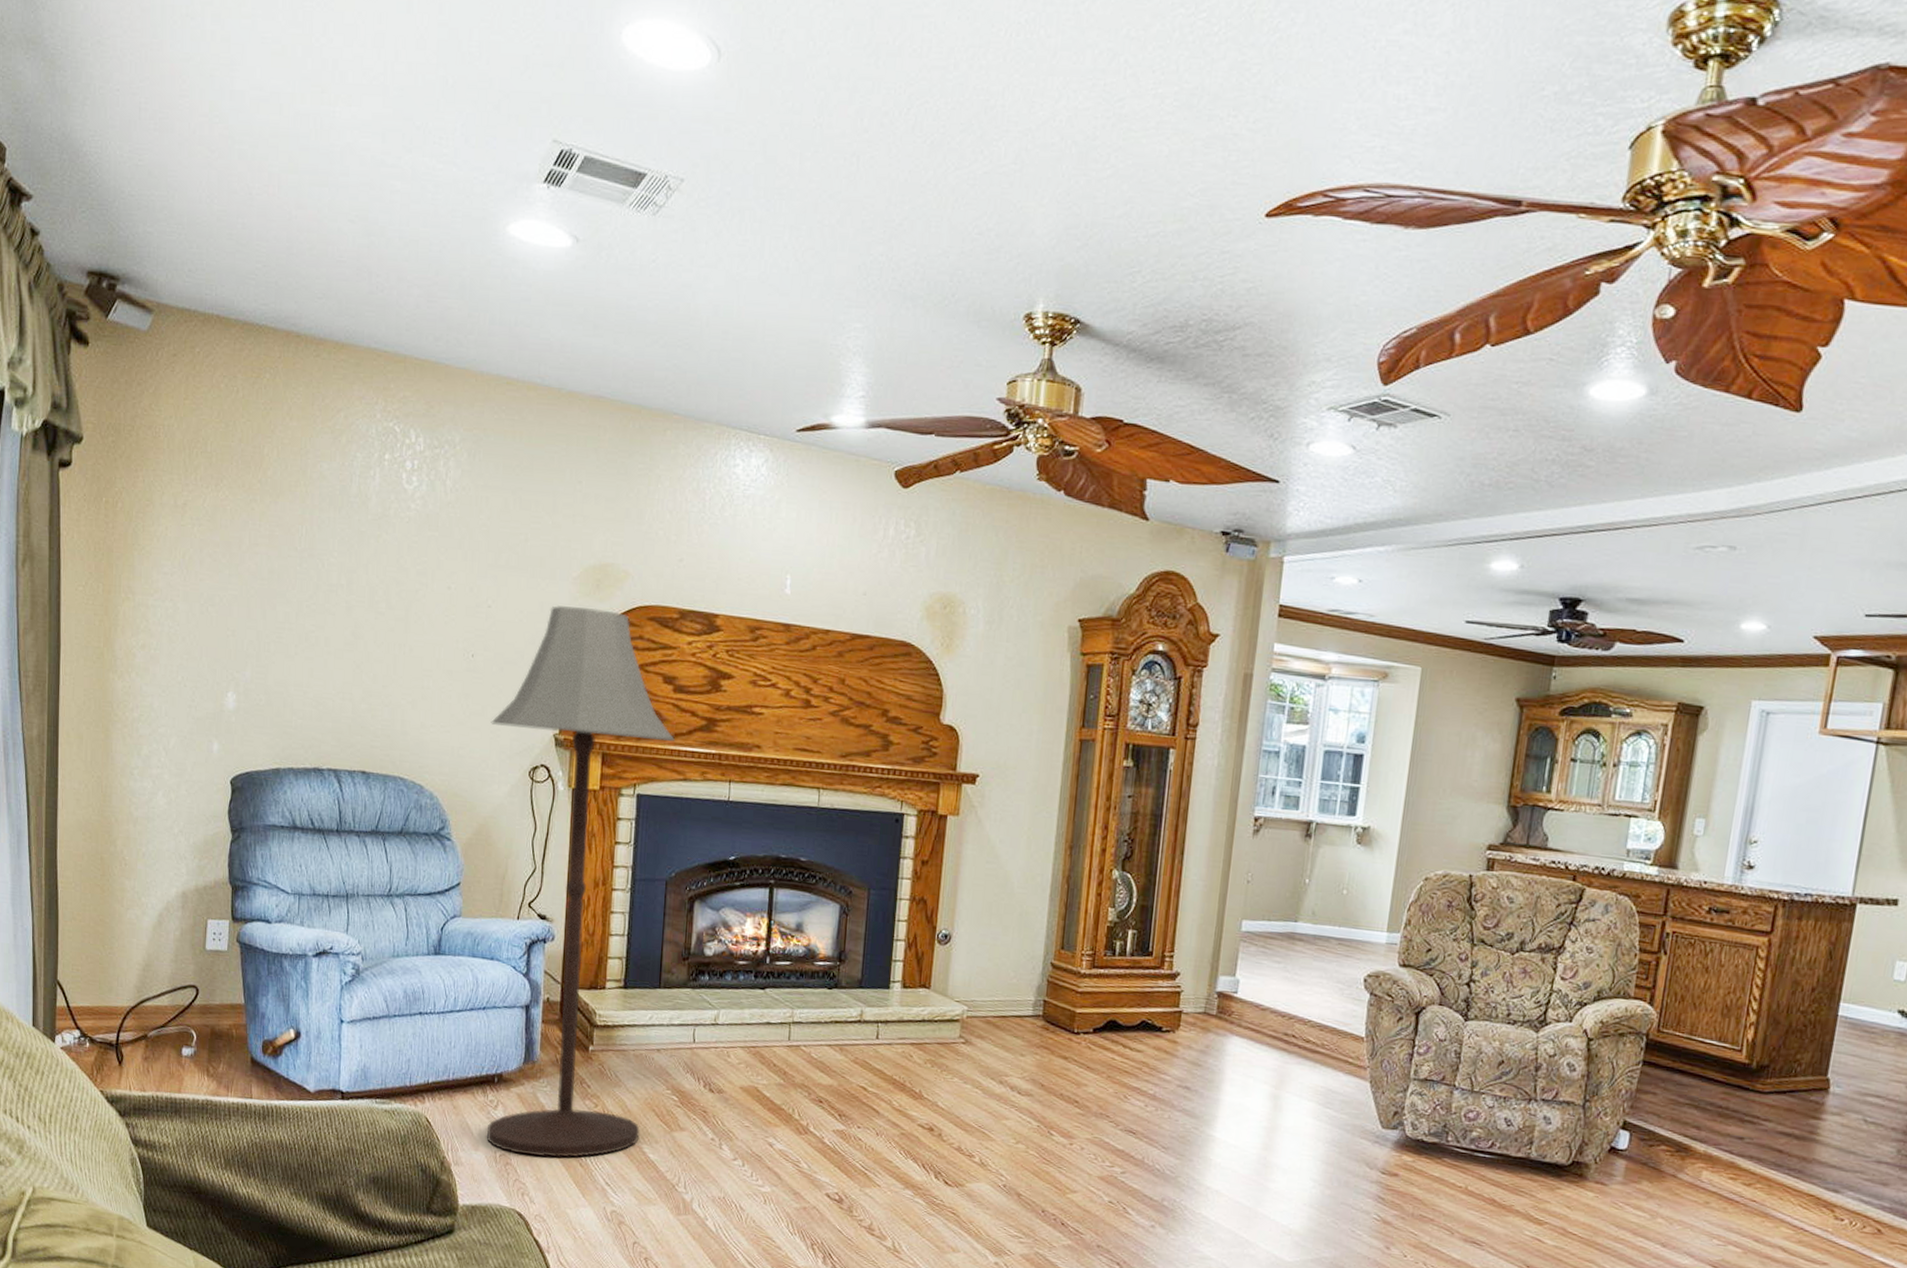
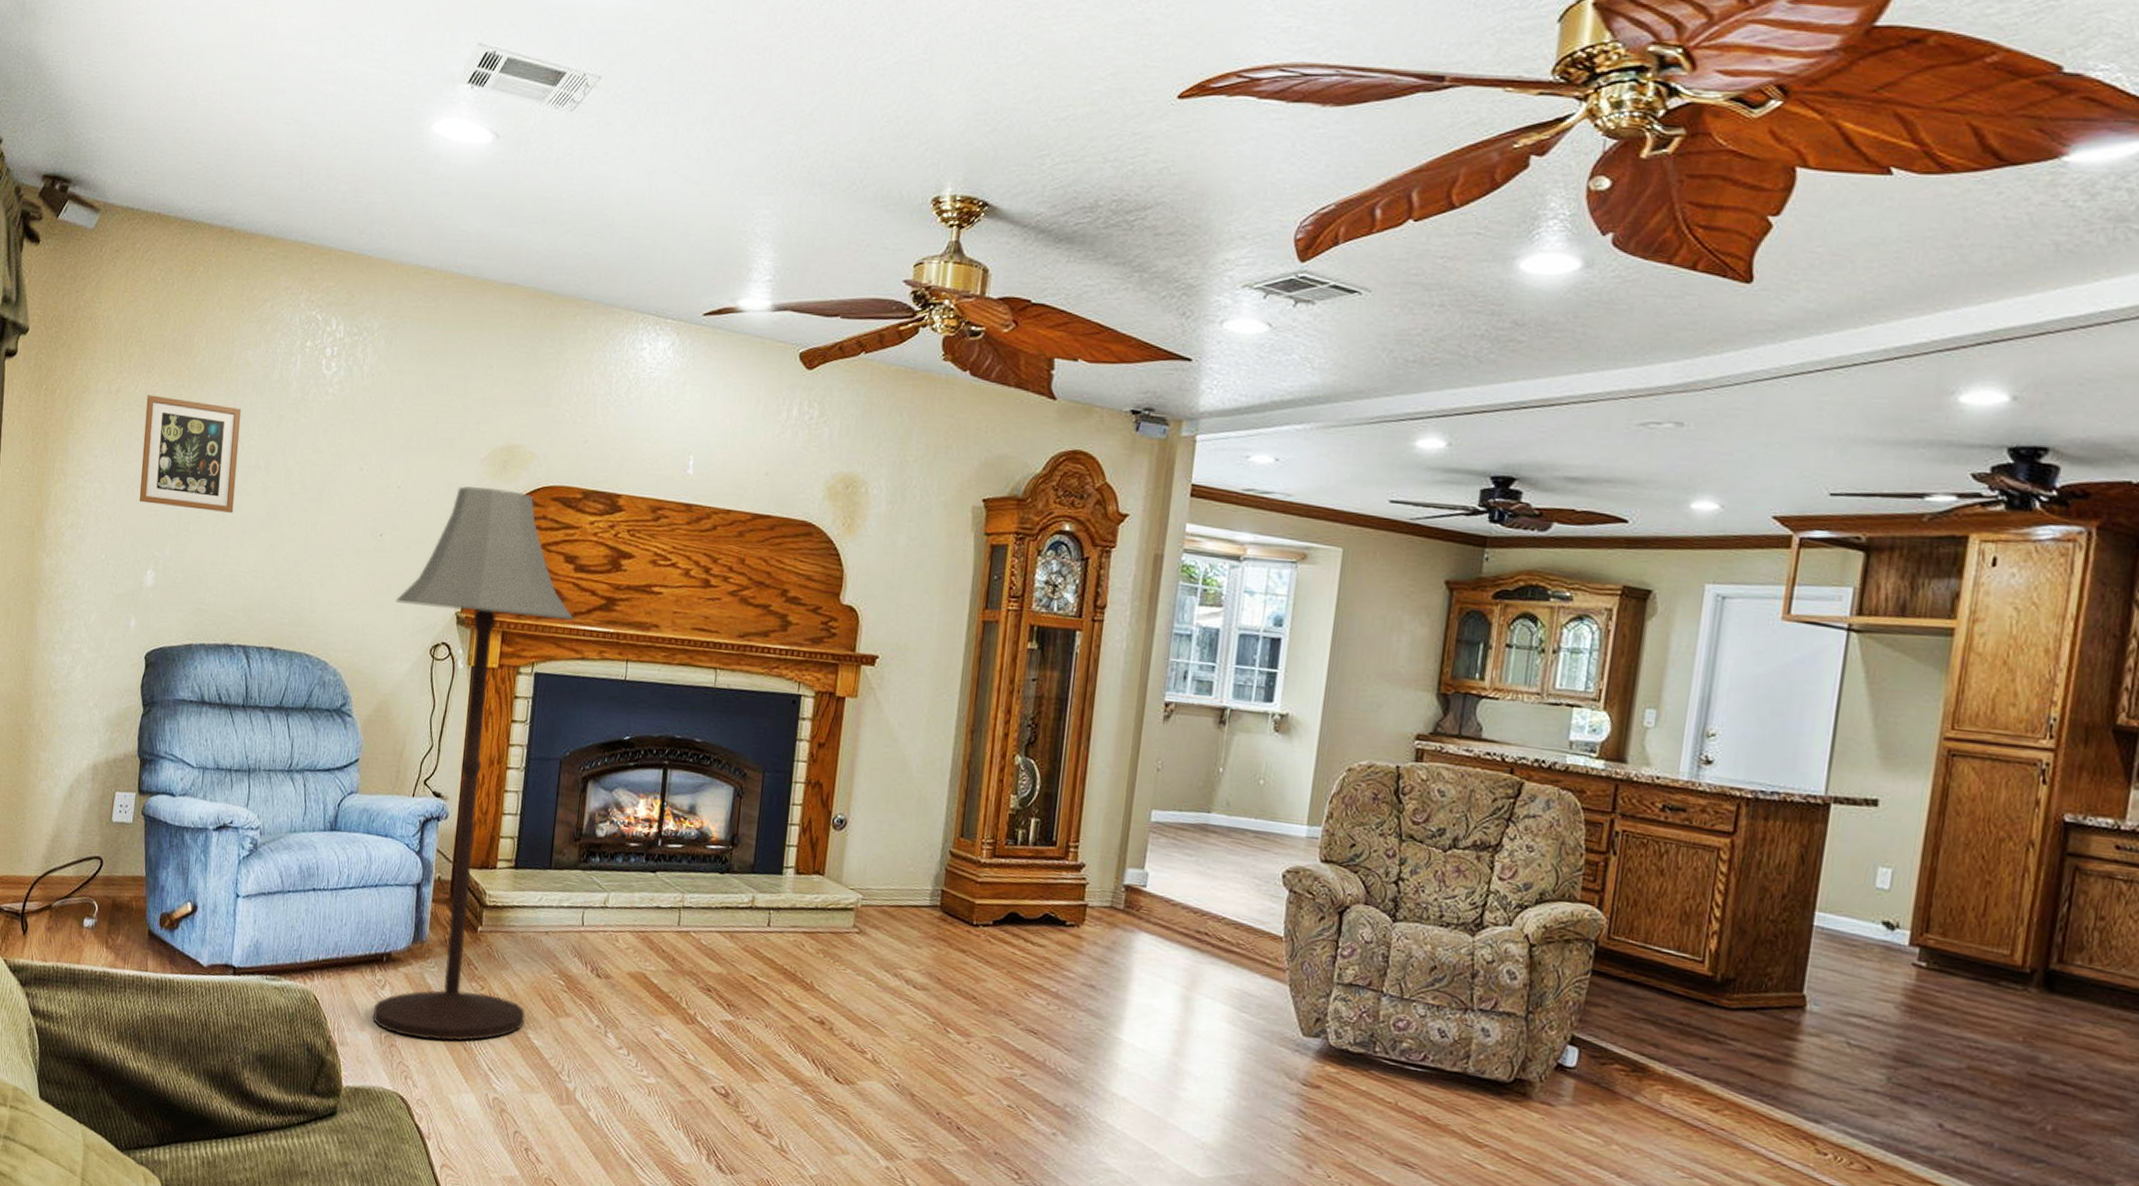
picture frame: none [214,509,319,633] -> present [139,395,242,513]

